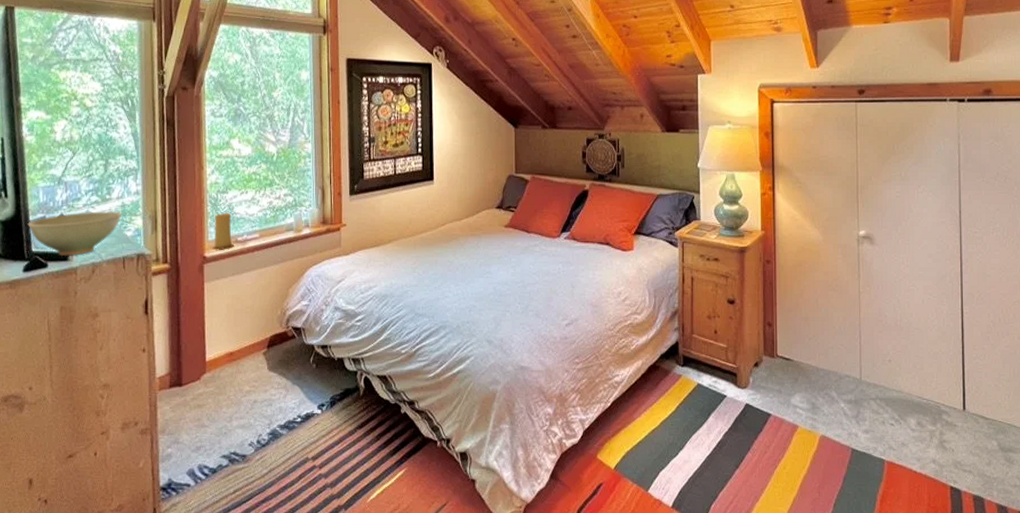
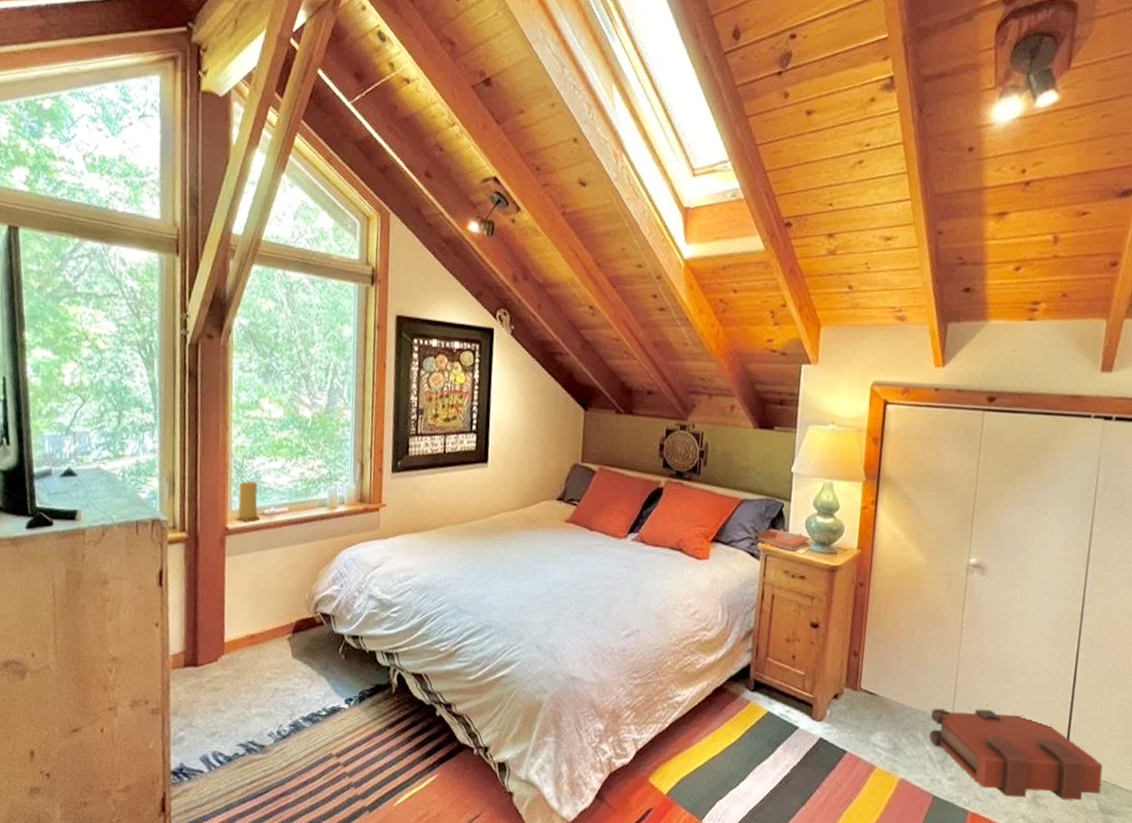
bowl: present [27,211,122,257] -> none [31,468,136,516]
phonebook: none [670,218,720,237] -> present [753,529,811,552]
suitcase: none [841,365,999,444] -> present [929,708,1103,801]

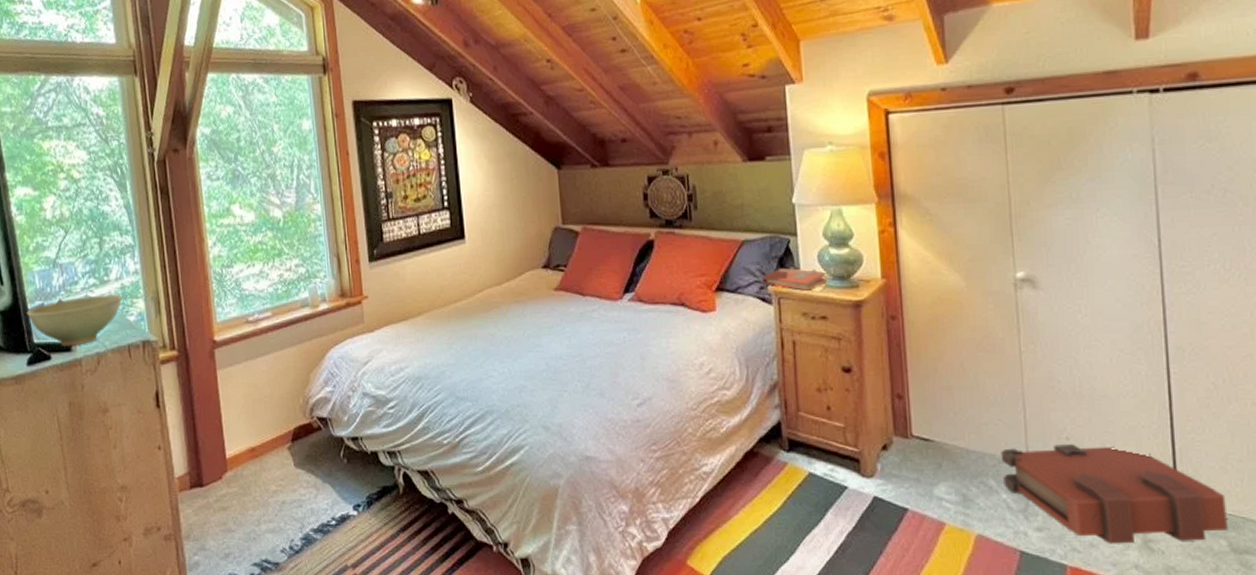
bowl: none [31,468,136,516] -> present [26,294,123,347]
candle: present [234,480,261,522] -> none [220,289,246,333]

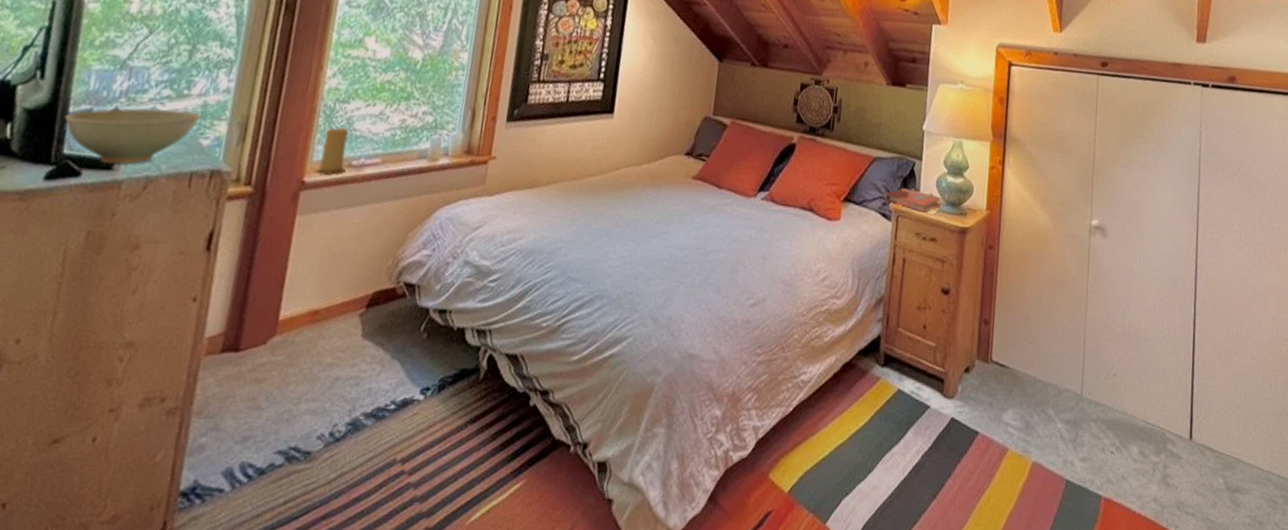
candle: none [220,289,246,333] -> present [314,127,349,175]
suitcase: present [1000,444,1229,544] -> none [1060,380,1226,479]

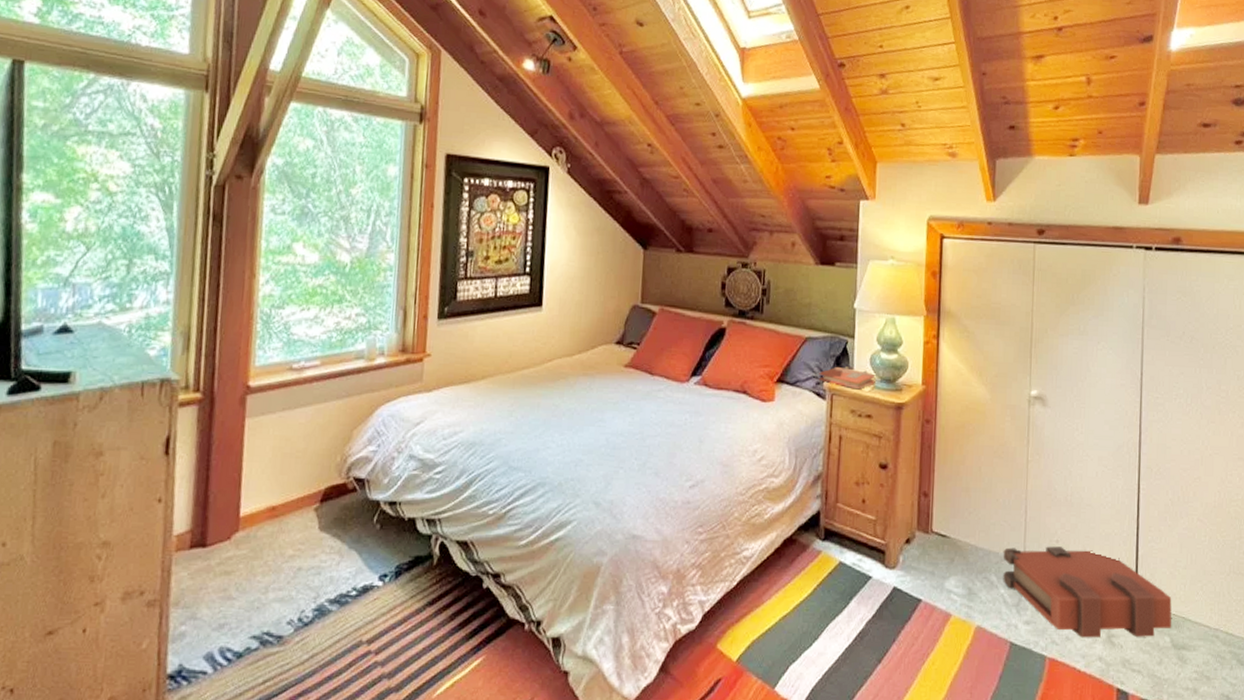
bowl: present [64,108,202,165] -> none [18,323,146,378]
candle: present [314,127,349,175] -> none [257,332,289,379]
suitcase: none [1060,380,1226,479] -> present [1003,546,1172,638]

